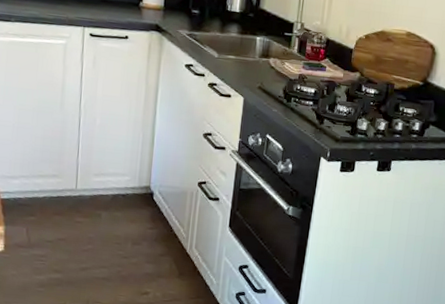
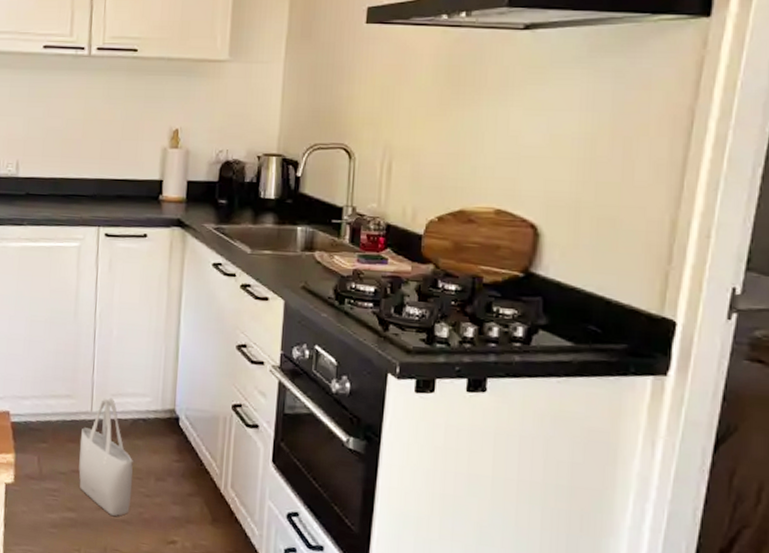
shopping bag: none [64,177,114,276] -> present [78,397,134,517]

